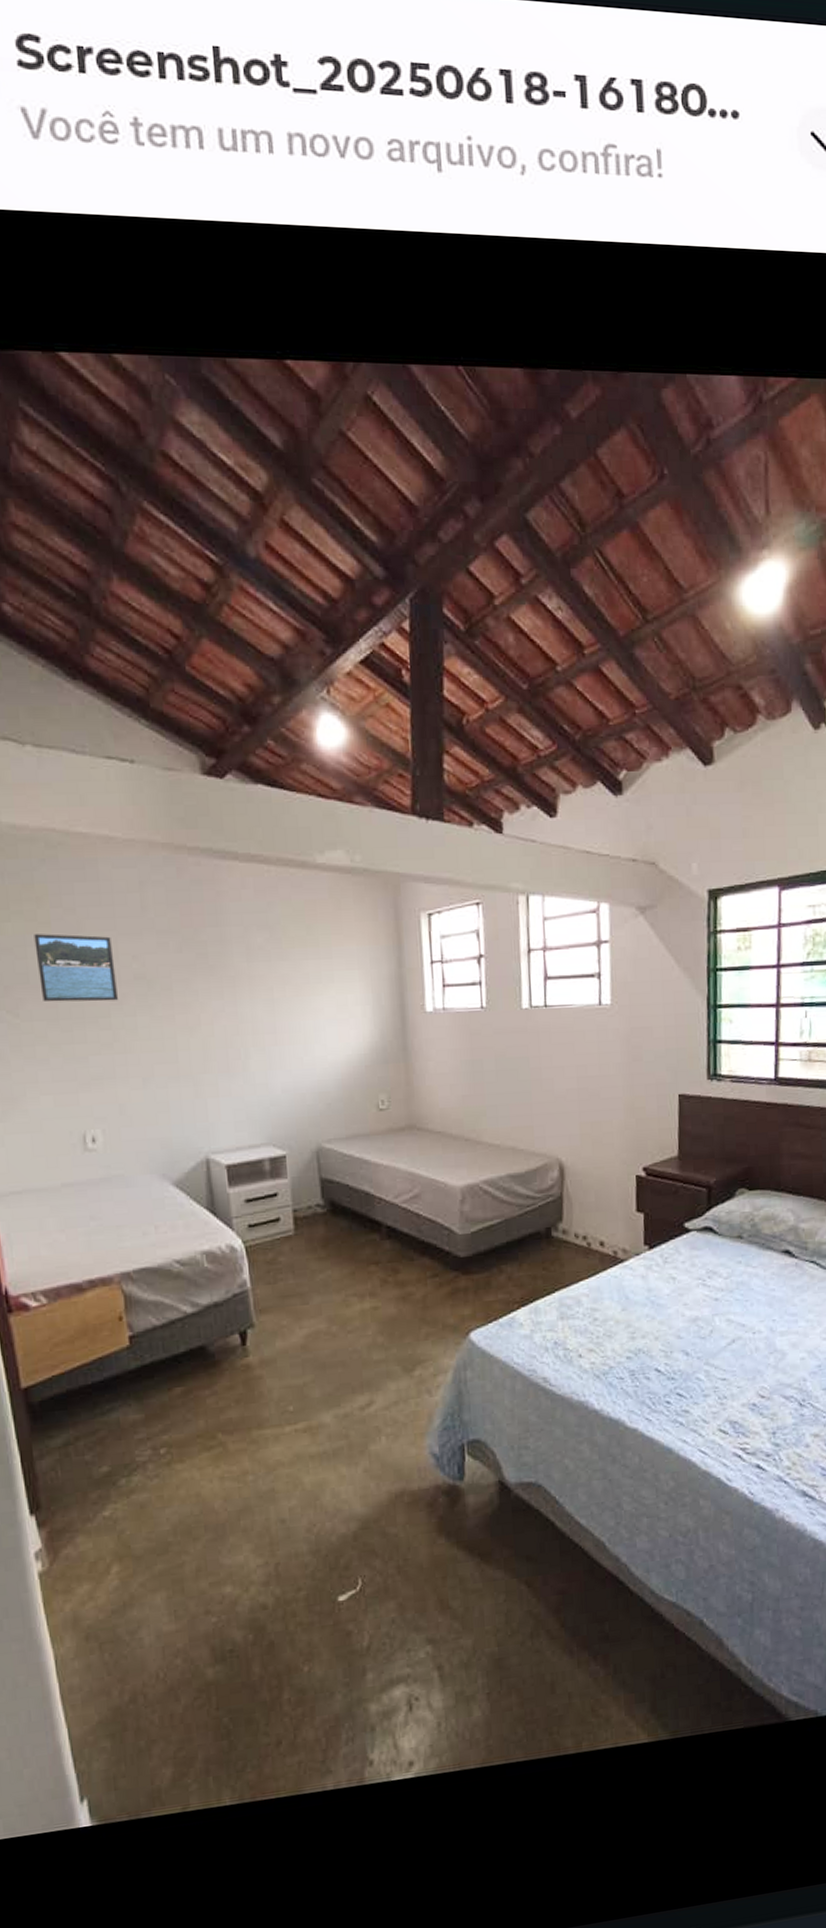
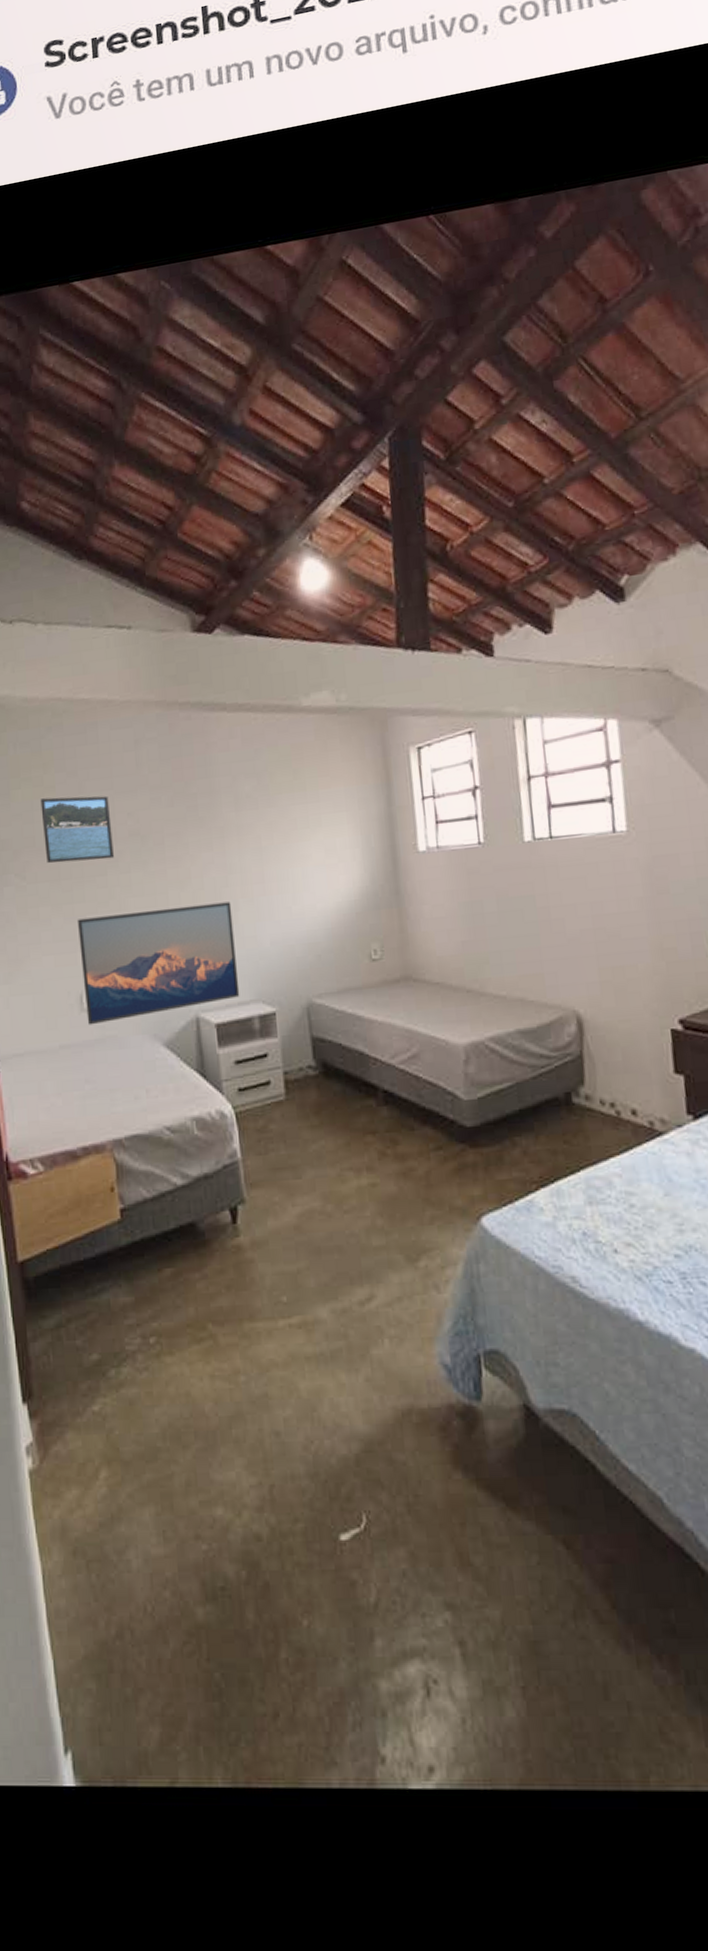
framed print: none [78,1050,251,1165] -> present [76,902,240,1025]

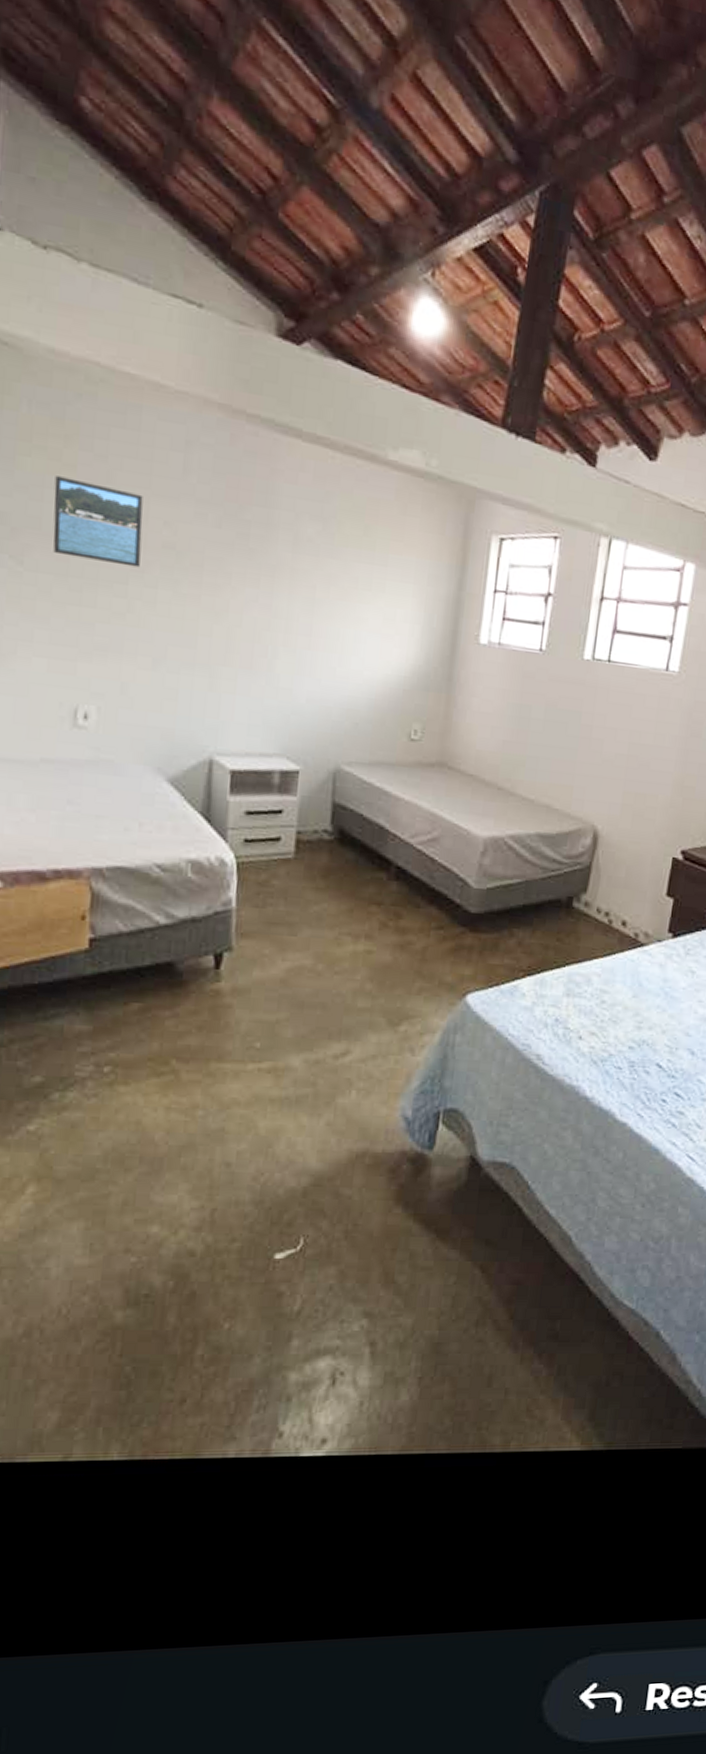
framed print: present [76,902,240,1025] -> none [79,625,270,748]

